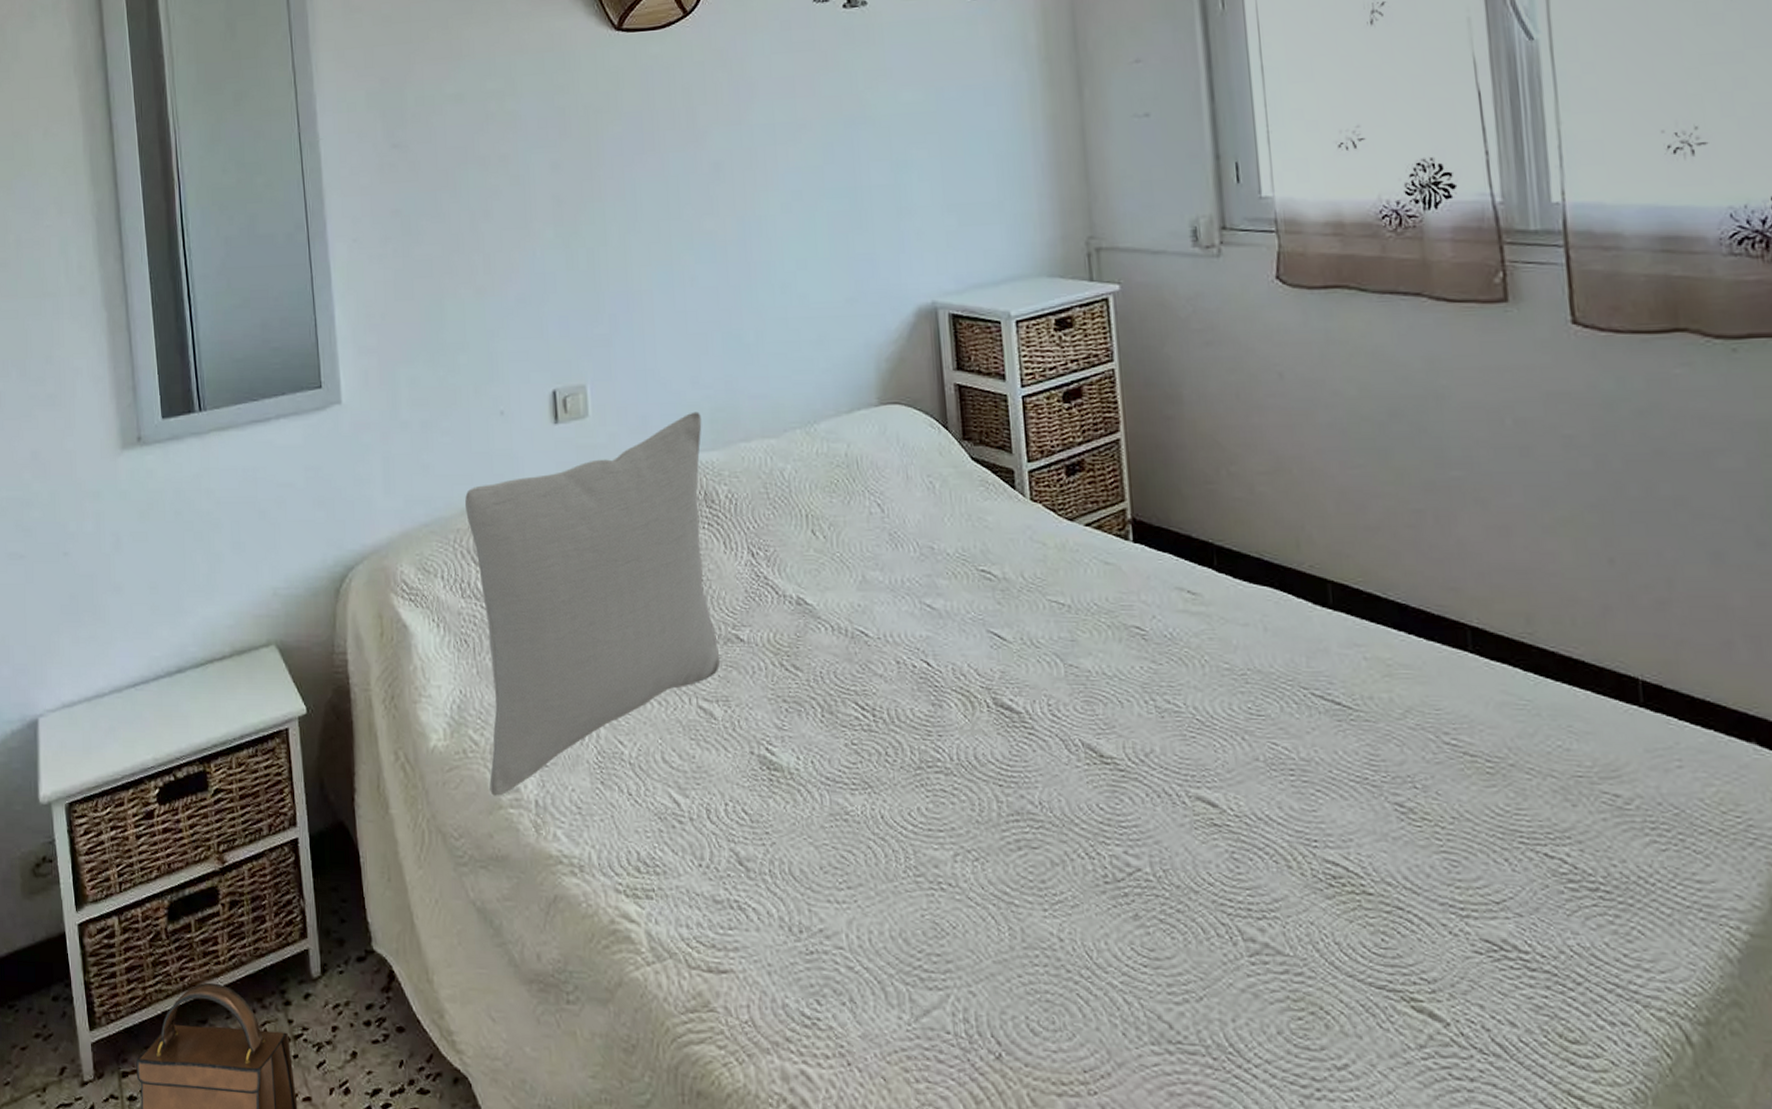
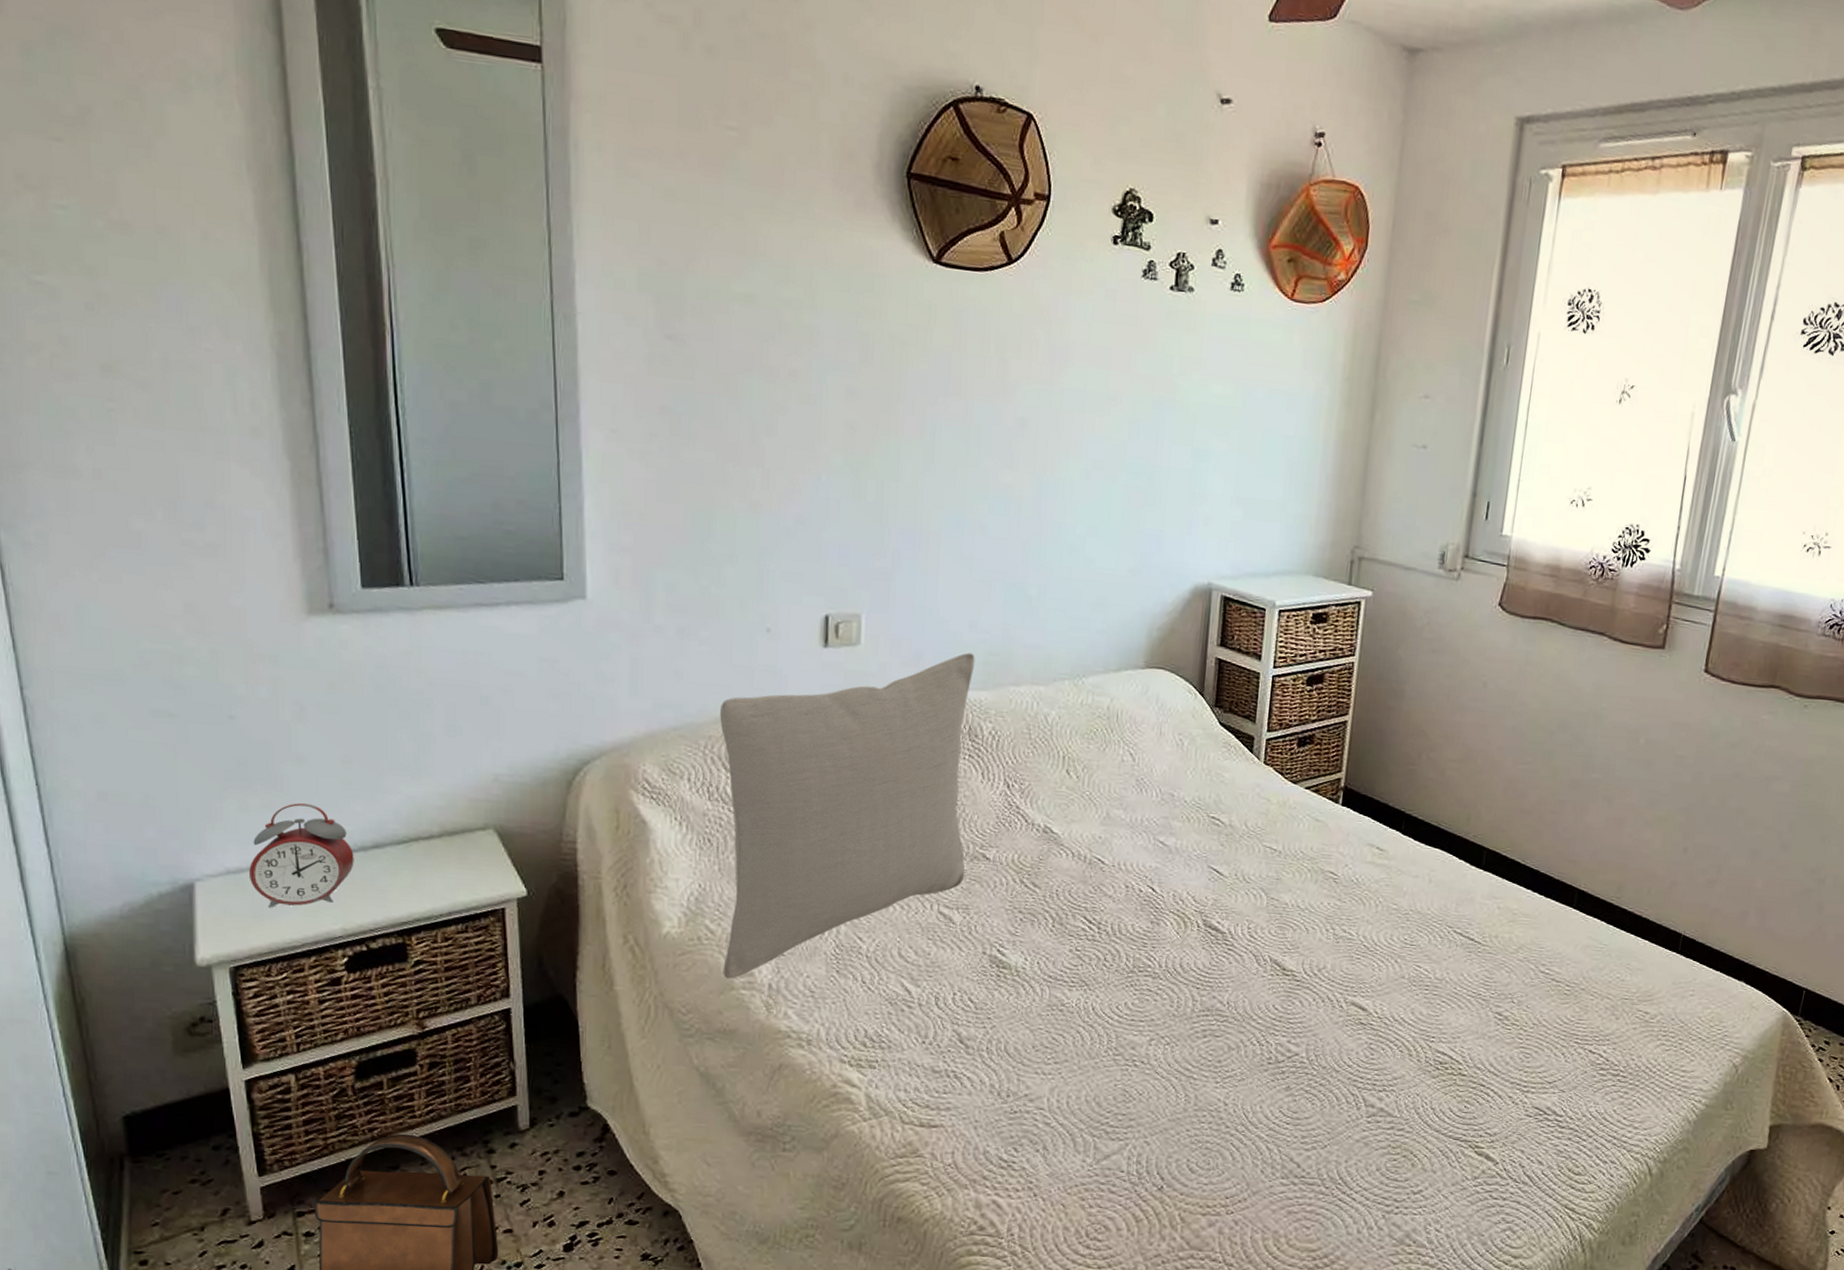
alarm clock: none [80,632,162,740] -> present [249,803,354,908]

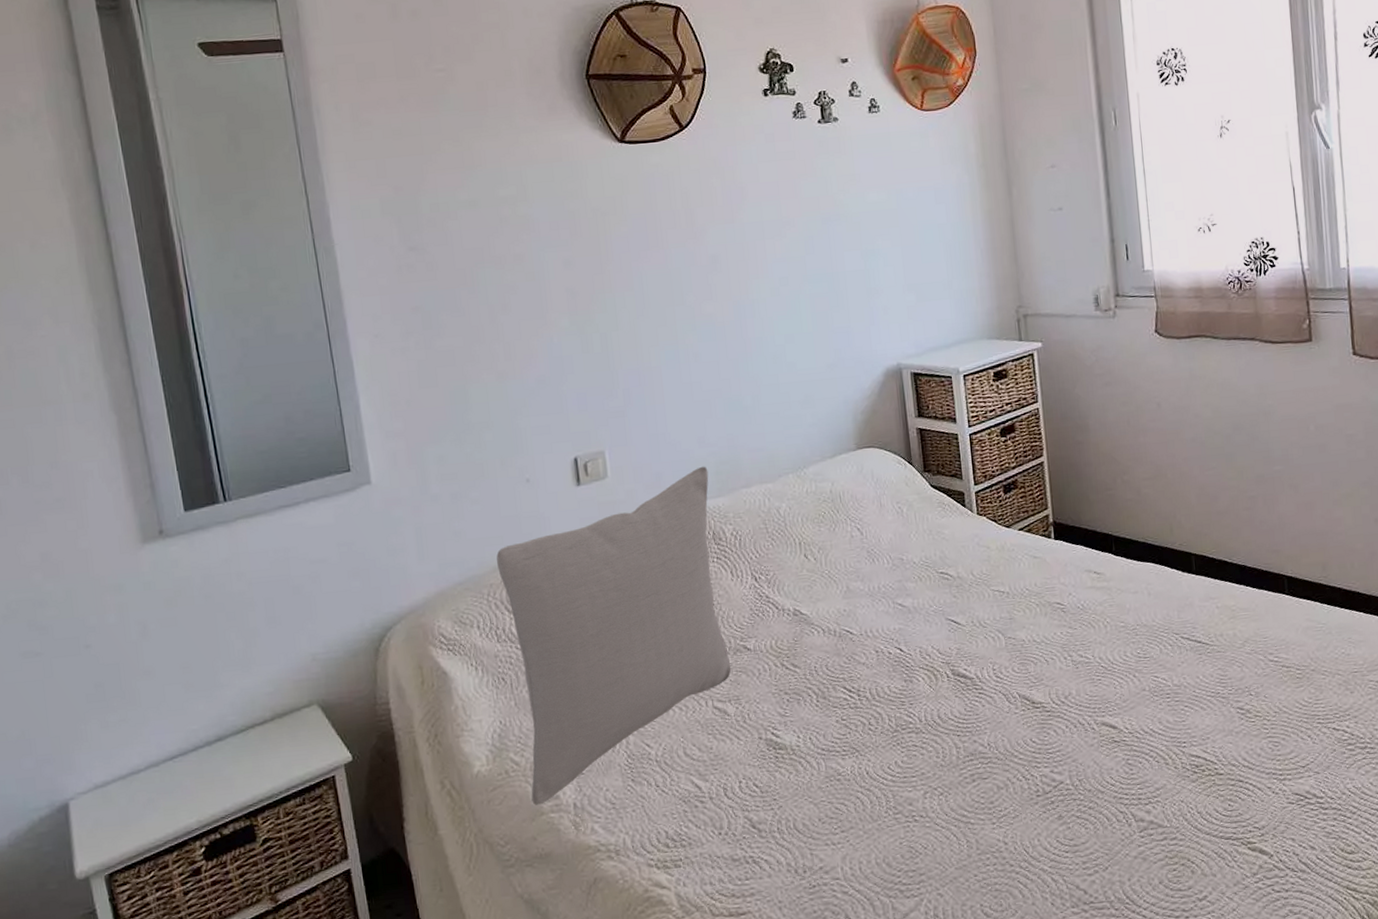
alarm clock: present [249,803,354,908] -> none [113,711,202,814]

